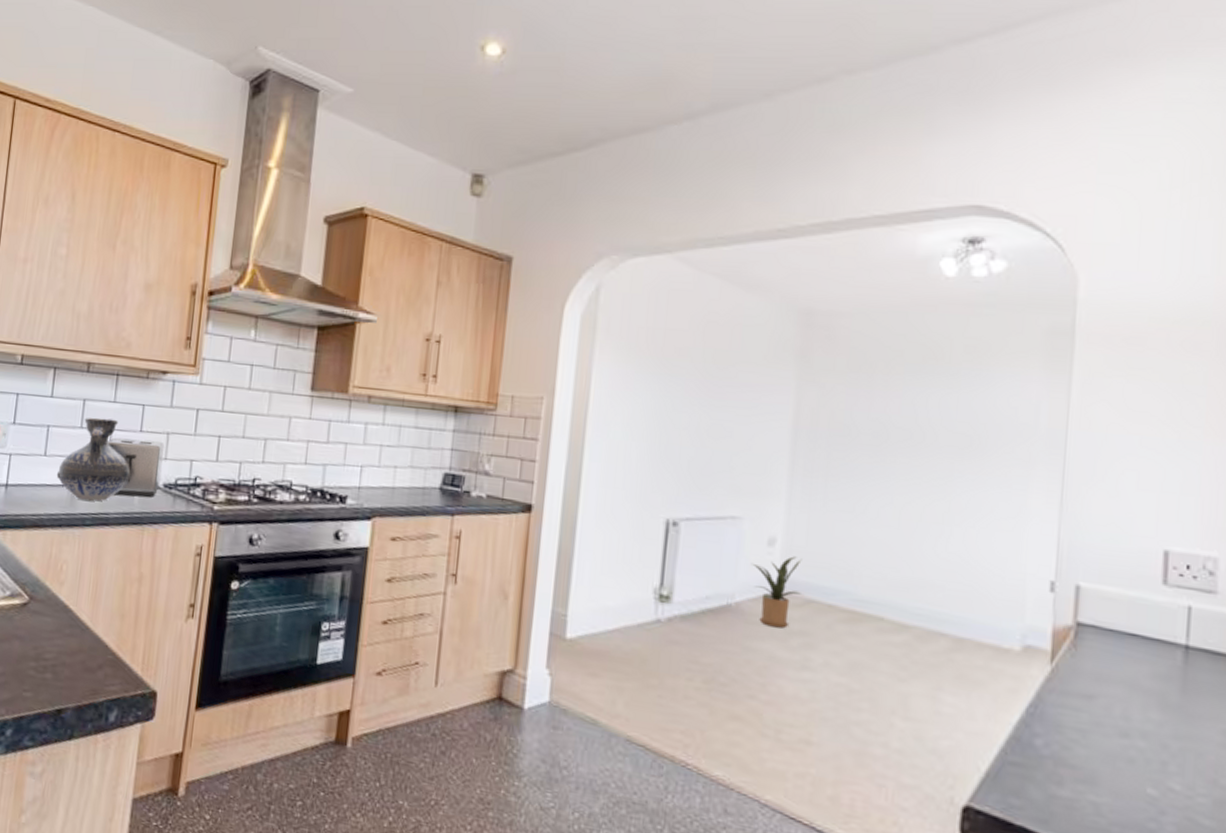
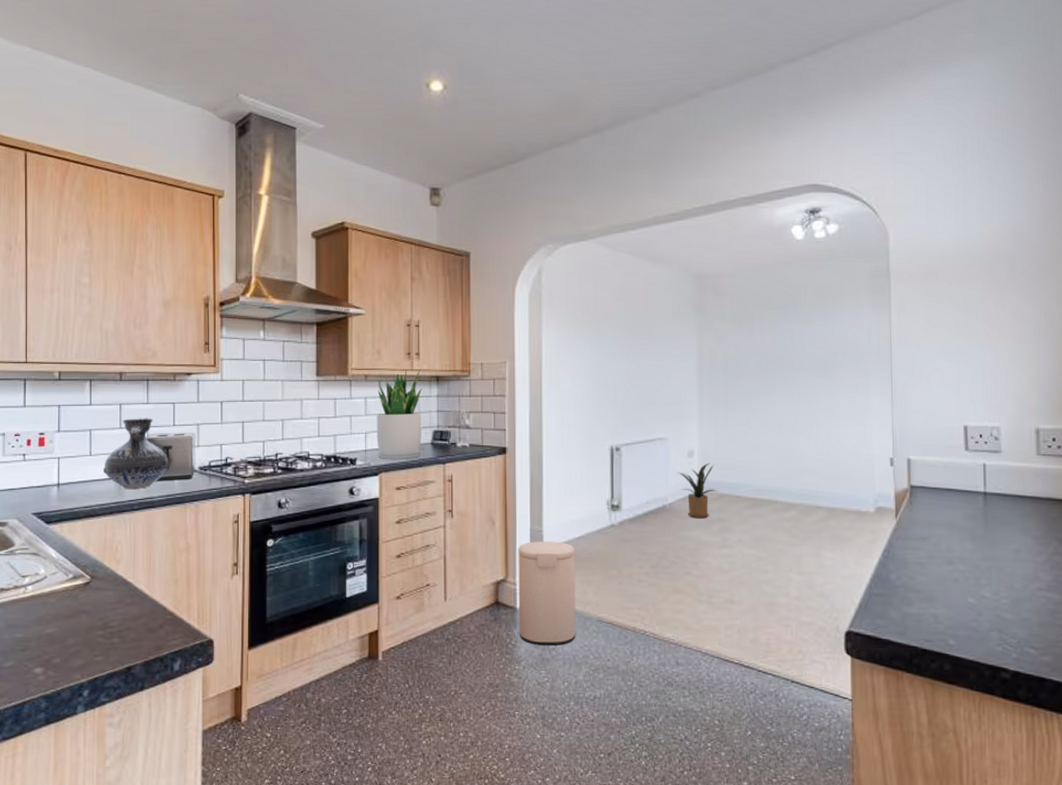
planter: none [373,394,435,505] -> present [376,369,422,460]
pedal bin: none [523,626,607,765] -> present [518,541,576,645]

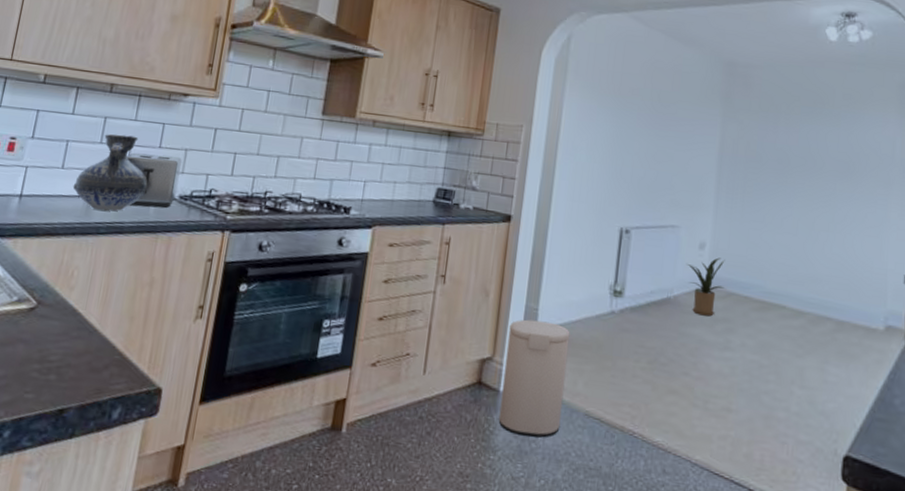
planter: present [376,369,422,460] -> none [375,120,431,215]

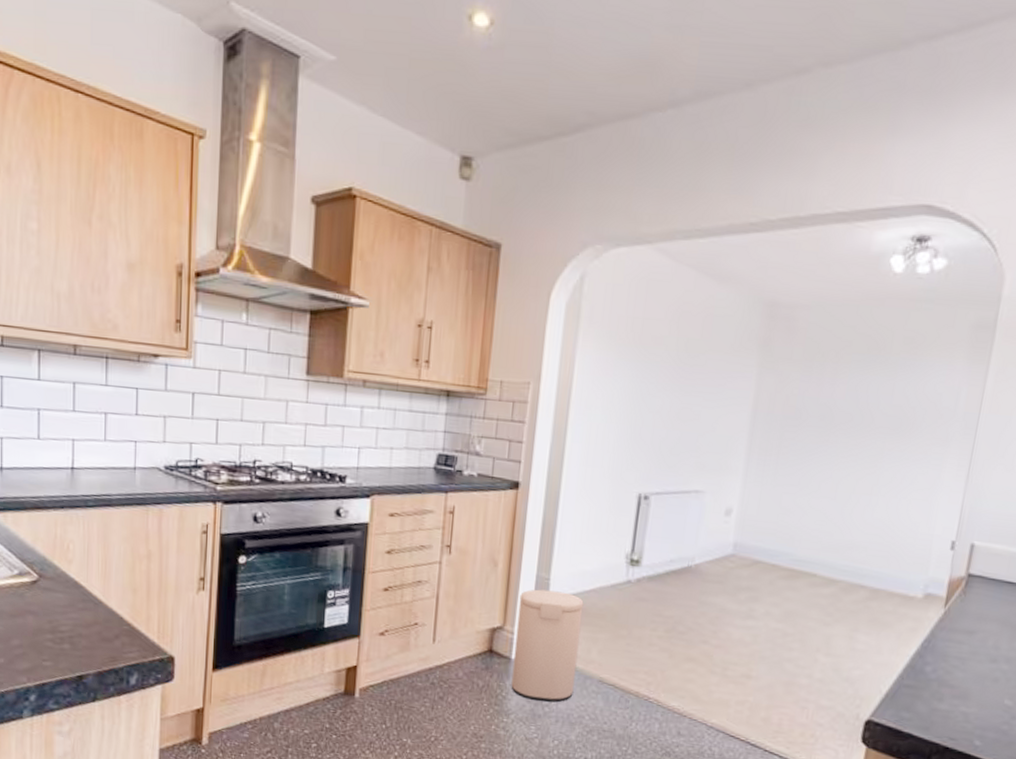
ceramic jug: present [73,134,148,212] -> none [53,401,130,484]
toaster: present [126,153,182,208] -> none [103,422,162,479]
house plant: present [687,257,726,317] -> none [711,524,753,586]

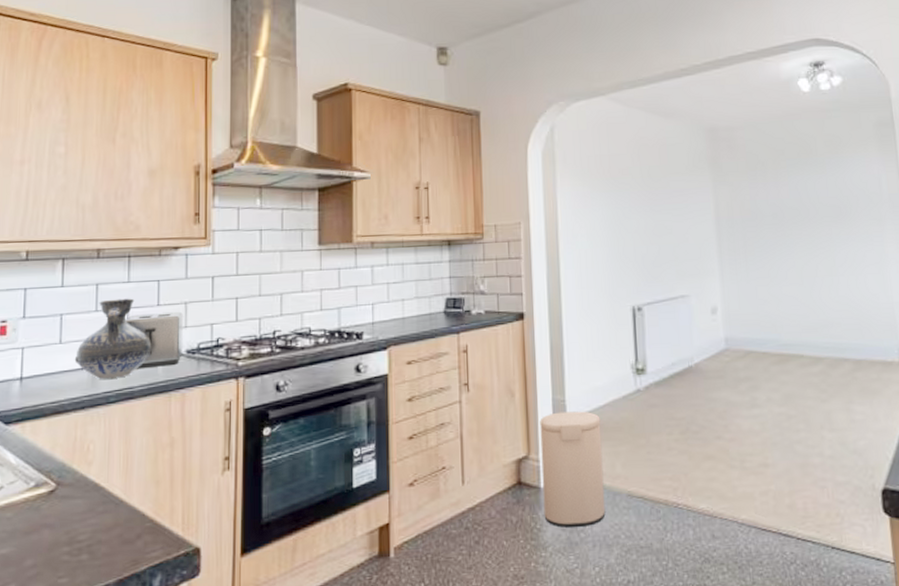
ceramic jug: none [53,401,130,484] -> present [74,298,152,379]
toaster: none [103,422,162,479] -> present [125,312,183,369]

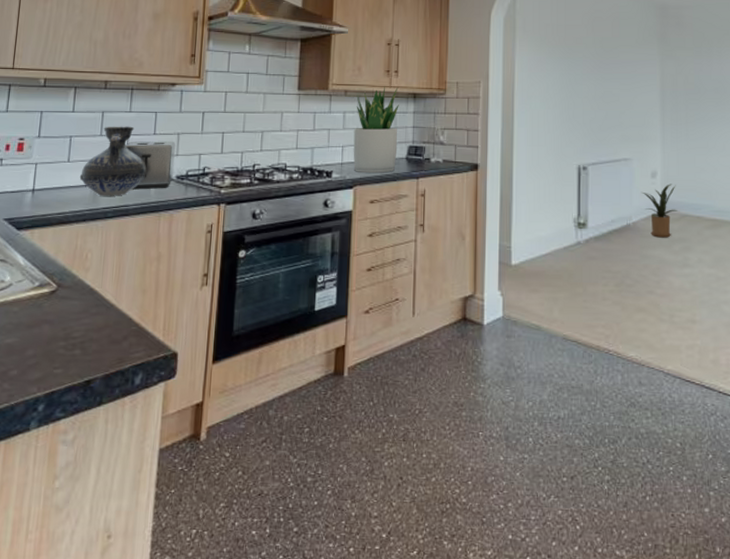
planter: none [384,234,434,332] -> present [353,86,399,174]
pedal bin: present [540,411,606,528] -> none [485,257,542,364]
house plant: none [702,319,743,379] -> present [642,184,679,239]

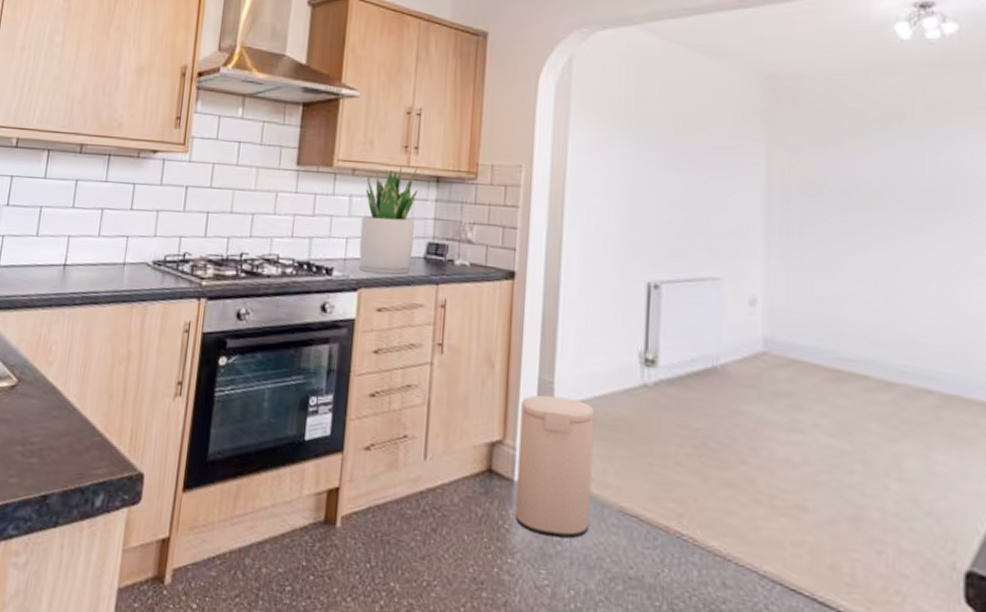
ceramic jug: present [79,126,147,196] -> none [47,197,121,280]
toaster: present [125,141,175,190] -> none [99,217,154,275]
pedal bin: none [485,257,542,364] -> present [515,394,595,539]
house plant: present [642,184,679,239] -> none [735,316,787,391]

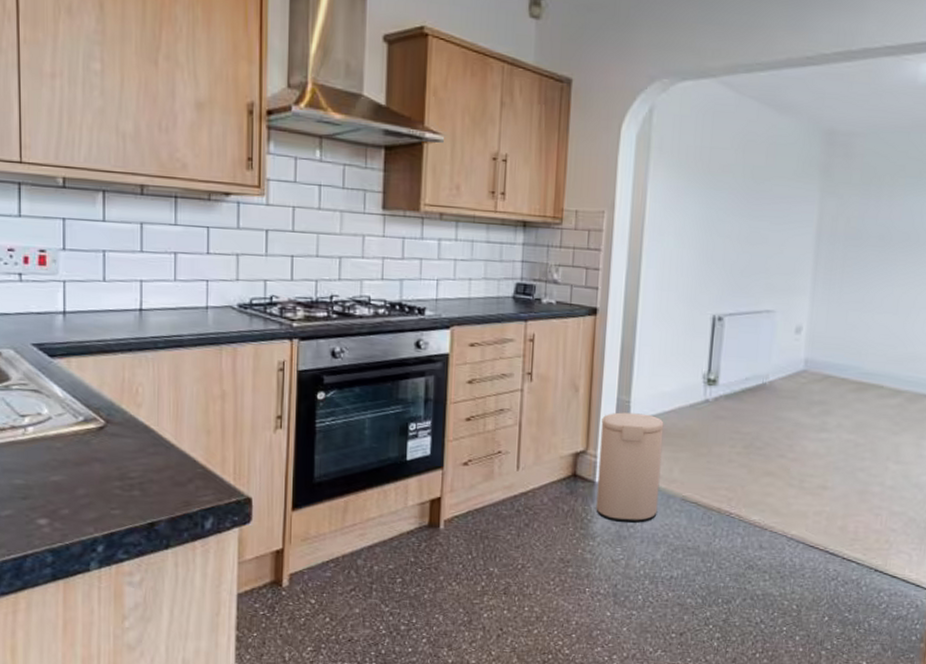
planter: present [359,165,418,275] -> none [450,210,506,313]

